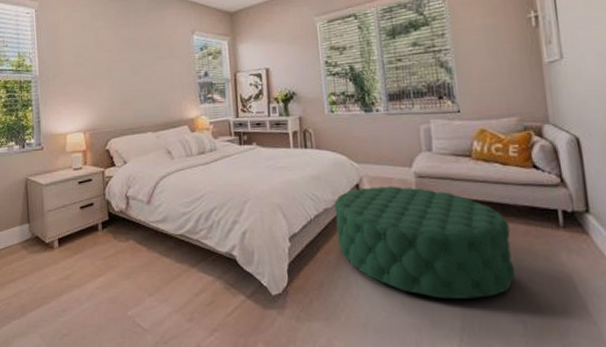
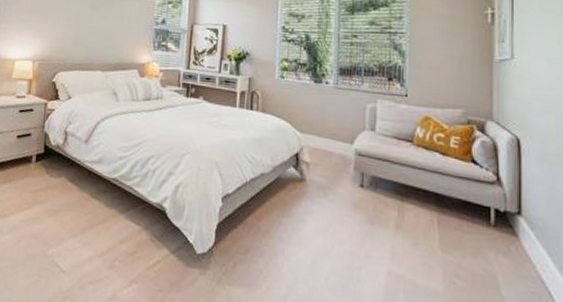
ottoman: present [334,186,515,299] -> none [269,157,442,286]

